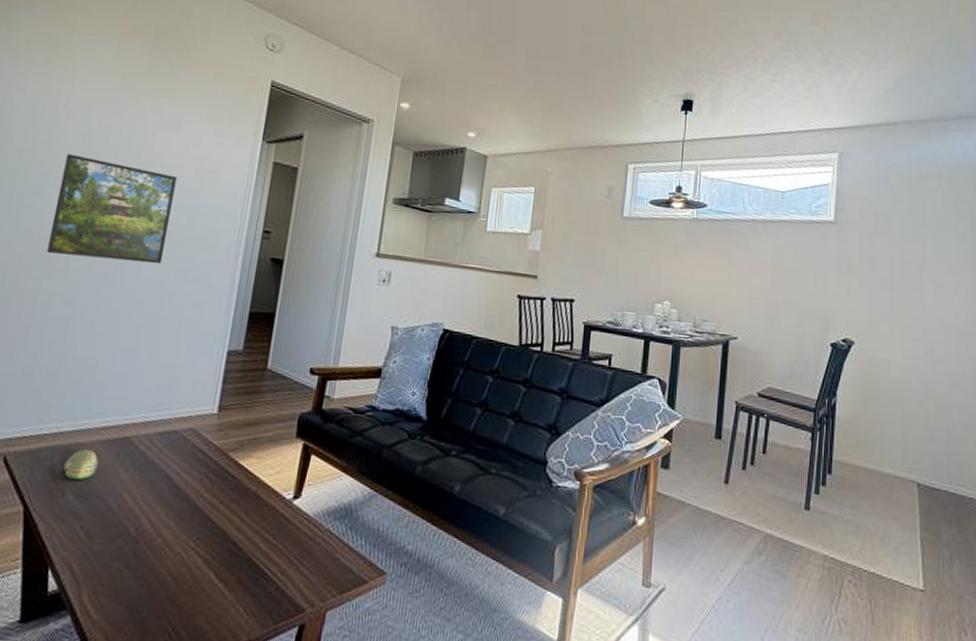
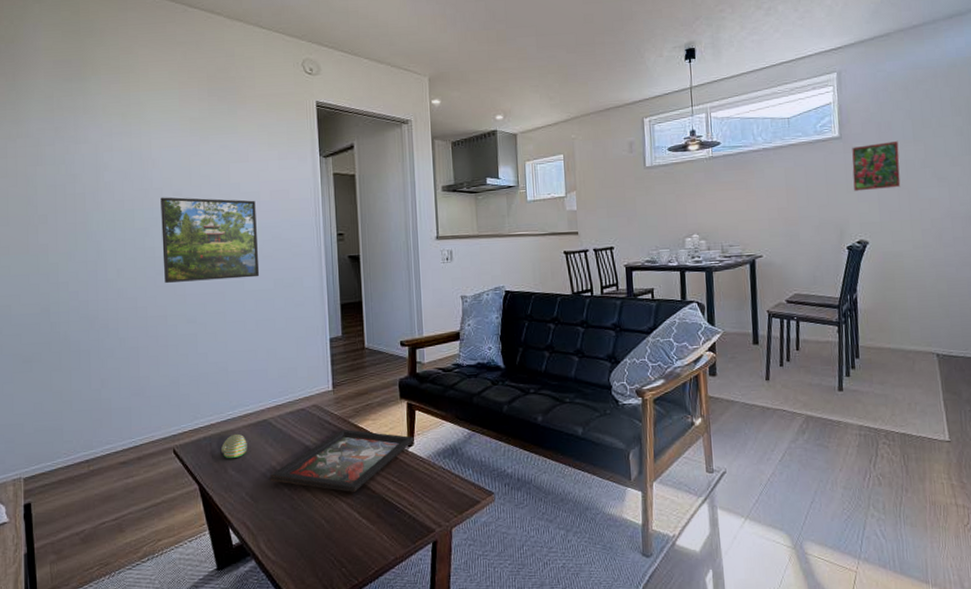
decorative tray: none [115,465,303,546] -> present [270,429,414,492]
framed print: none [843,235,897,288] -> present [851,140,901,192]

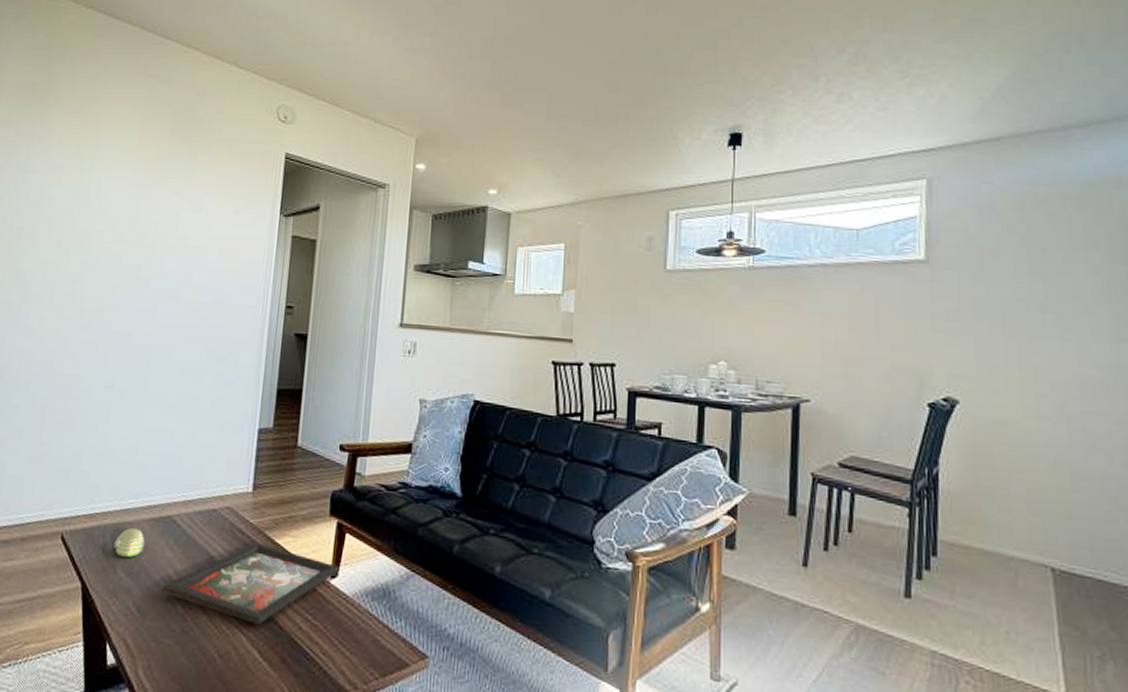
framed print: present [160,197,260,283] -> none [88,241,201,345]
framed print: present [851,140,901,192] -> none [940,273,1009,335]

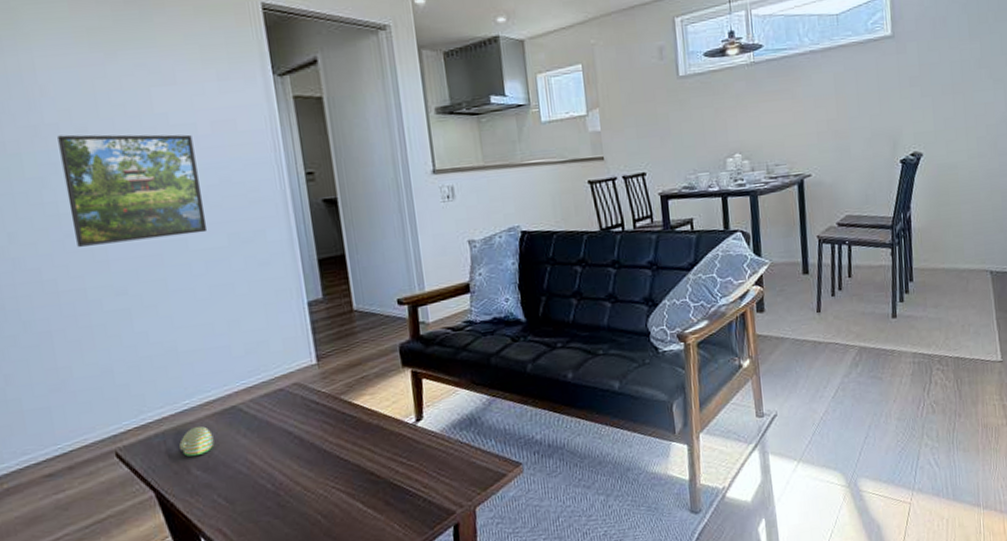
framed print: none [88,241,201,345] -> present [57,134,208,247]
decorative tray: present [163,543,339,624] -> none [246,408,423,481]

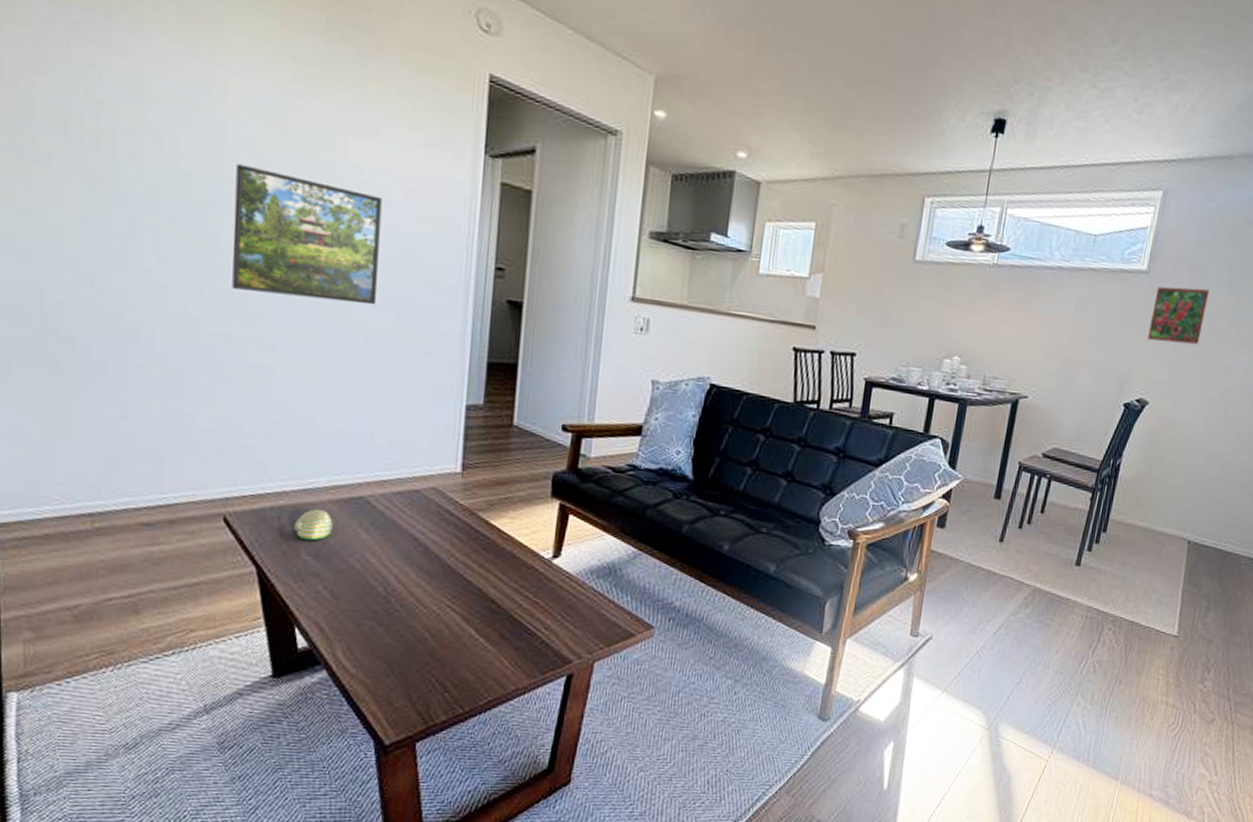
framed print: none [904,38,956,98] -> present [1146,286,1211,345]

